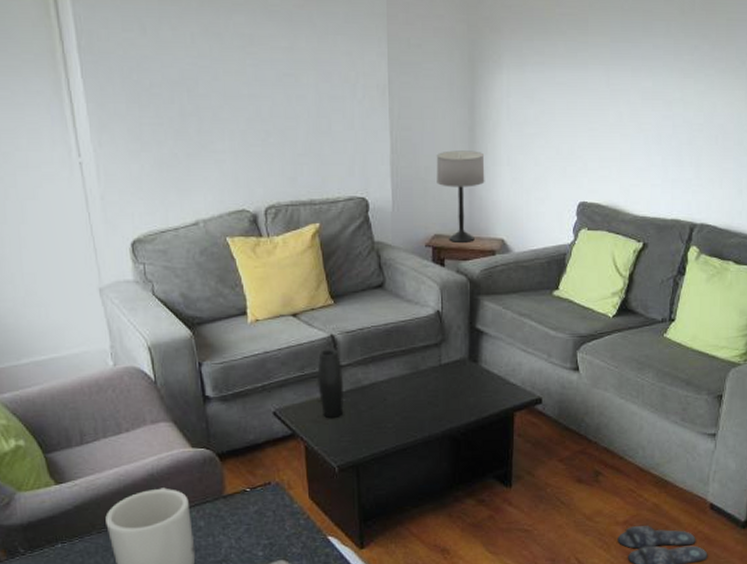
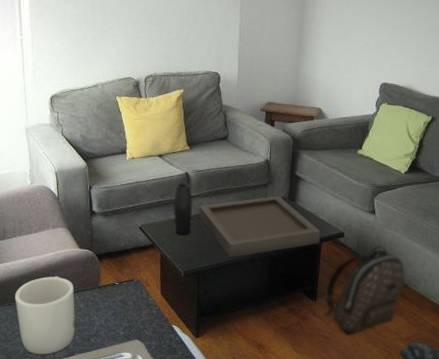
tray: none [353,357,512,442] -> present [199,195,321,258]
table lamp: present [436,150,485,242] -> none [272,40,310,109]
backpack: none [523,410,619,525] -> present [325,245,406,335]

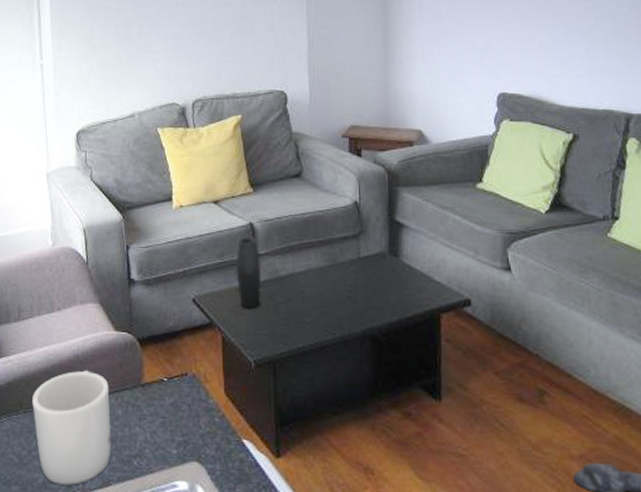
tray: present [199,195,321,258] -> none [270,250,438,339]
backpack: present [325,245,406,335] -> none [453,316,567,451]

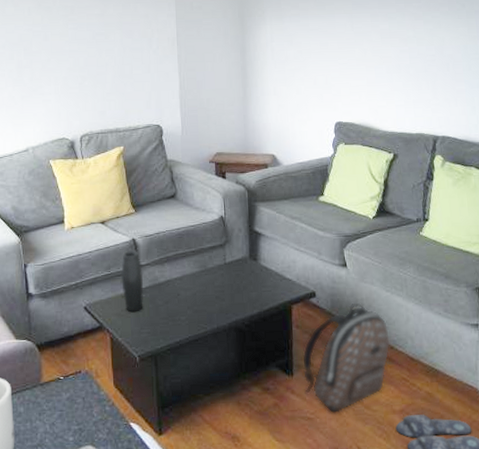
backpack: none [453,316,567,451] -> present [302,302,390,413]

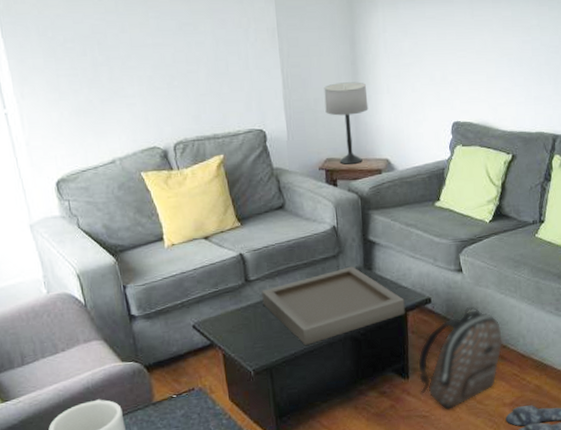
vase: present [121,251,144,313] -> none [229,266,256,328]
tray: none [151,256,290,333] -> present [261,266,405,345]
table lamp: none [216,84,256,159] -> present [324,82,369,165]

